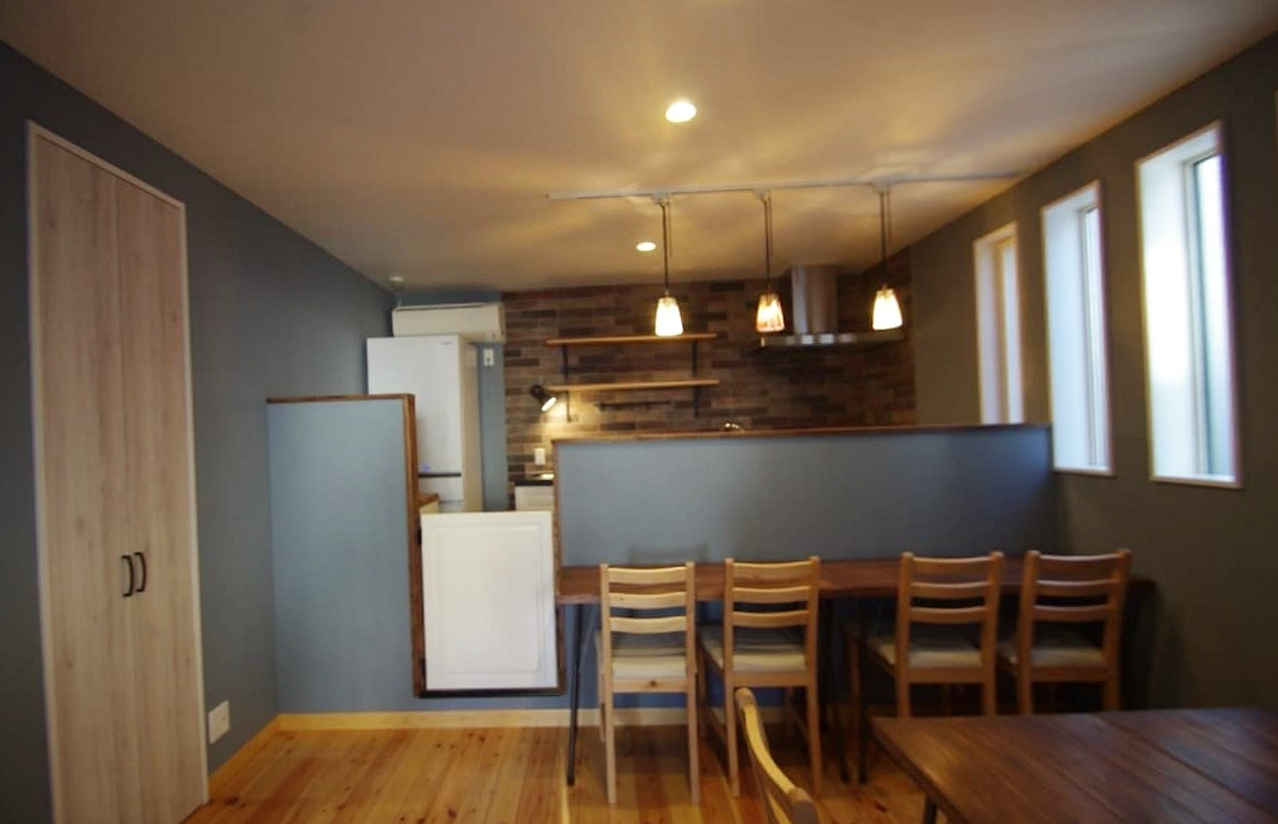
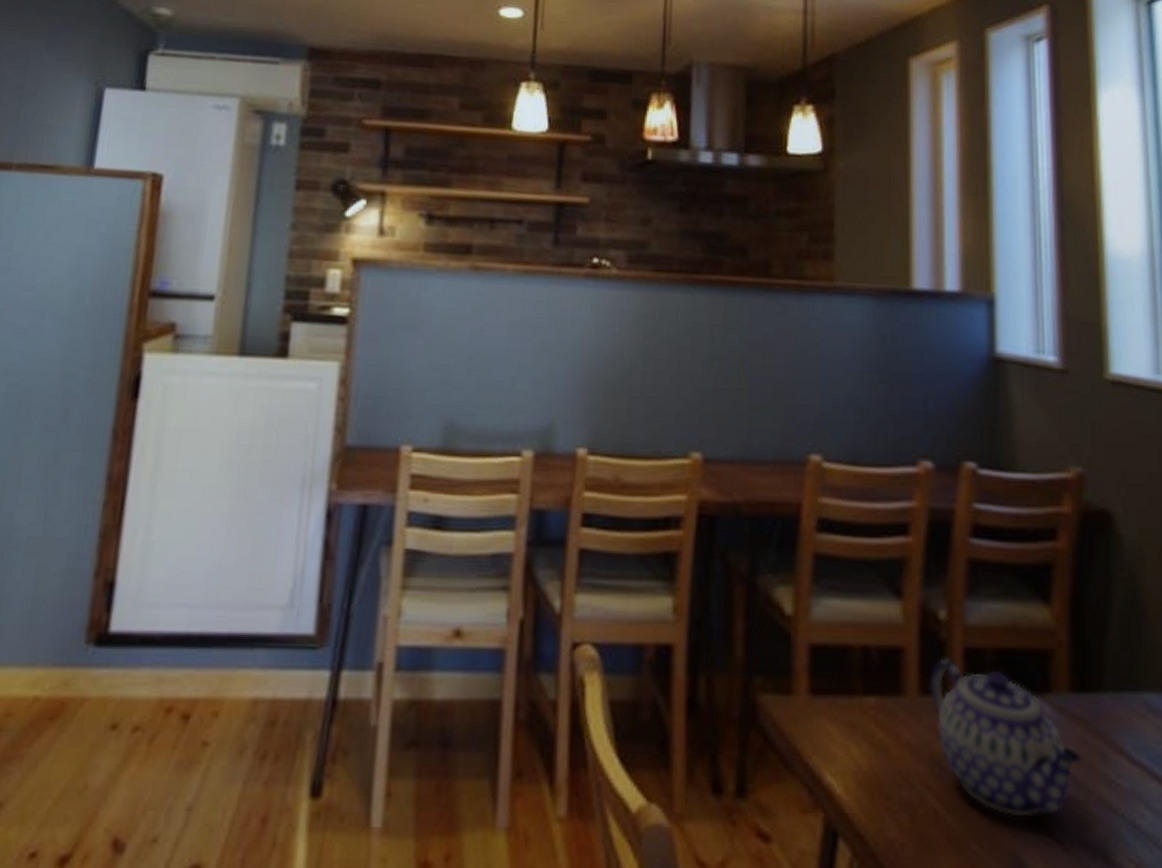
teapot: none [1004,690,1129,795] -> present [929,658,1081,817]

